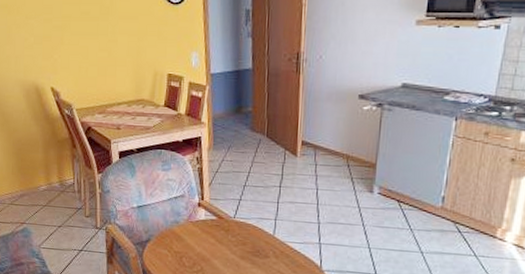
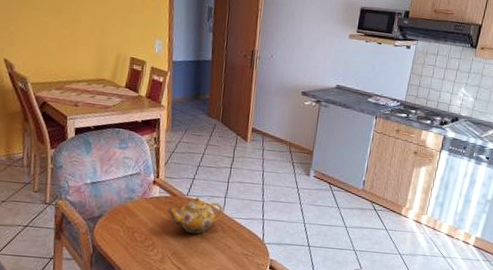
teapot: none [214,219,274,260] -> present [167,197,223,235]

